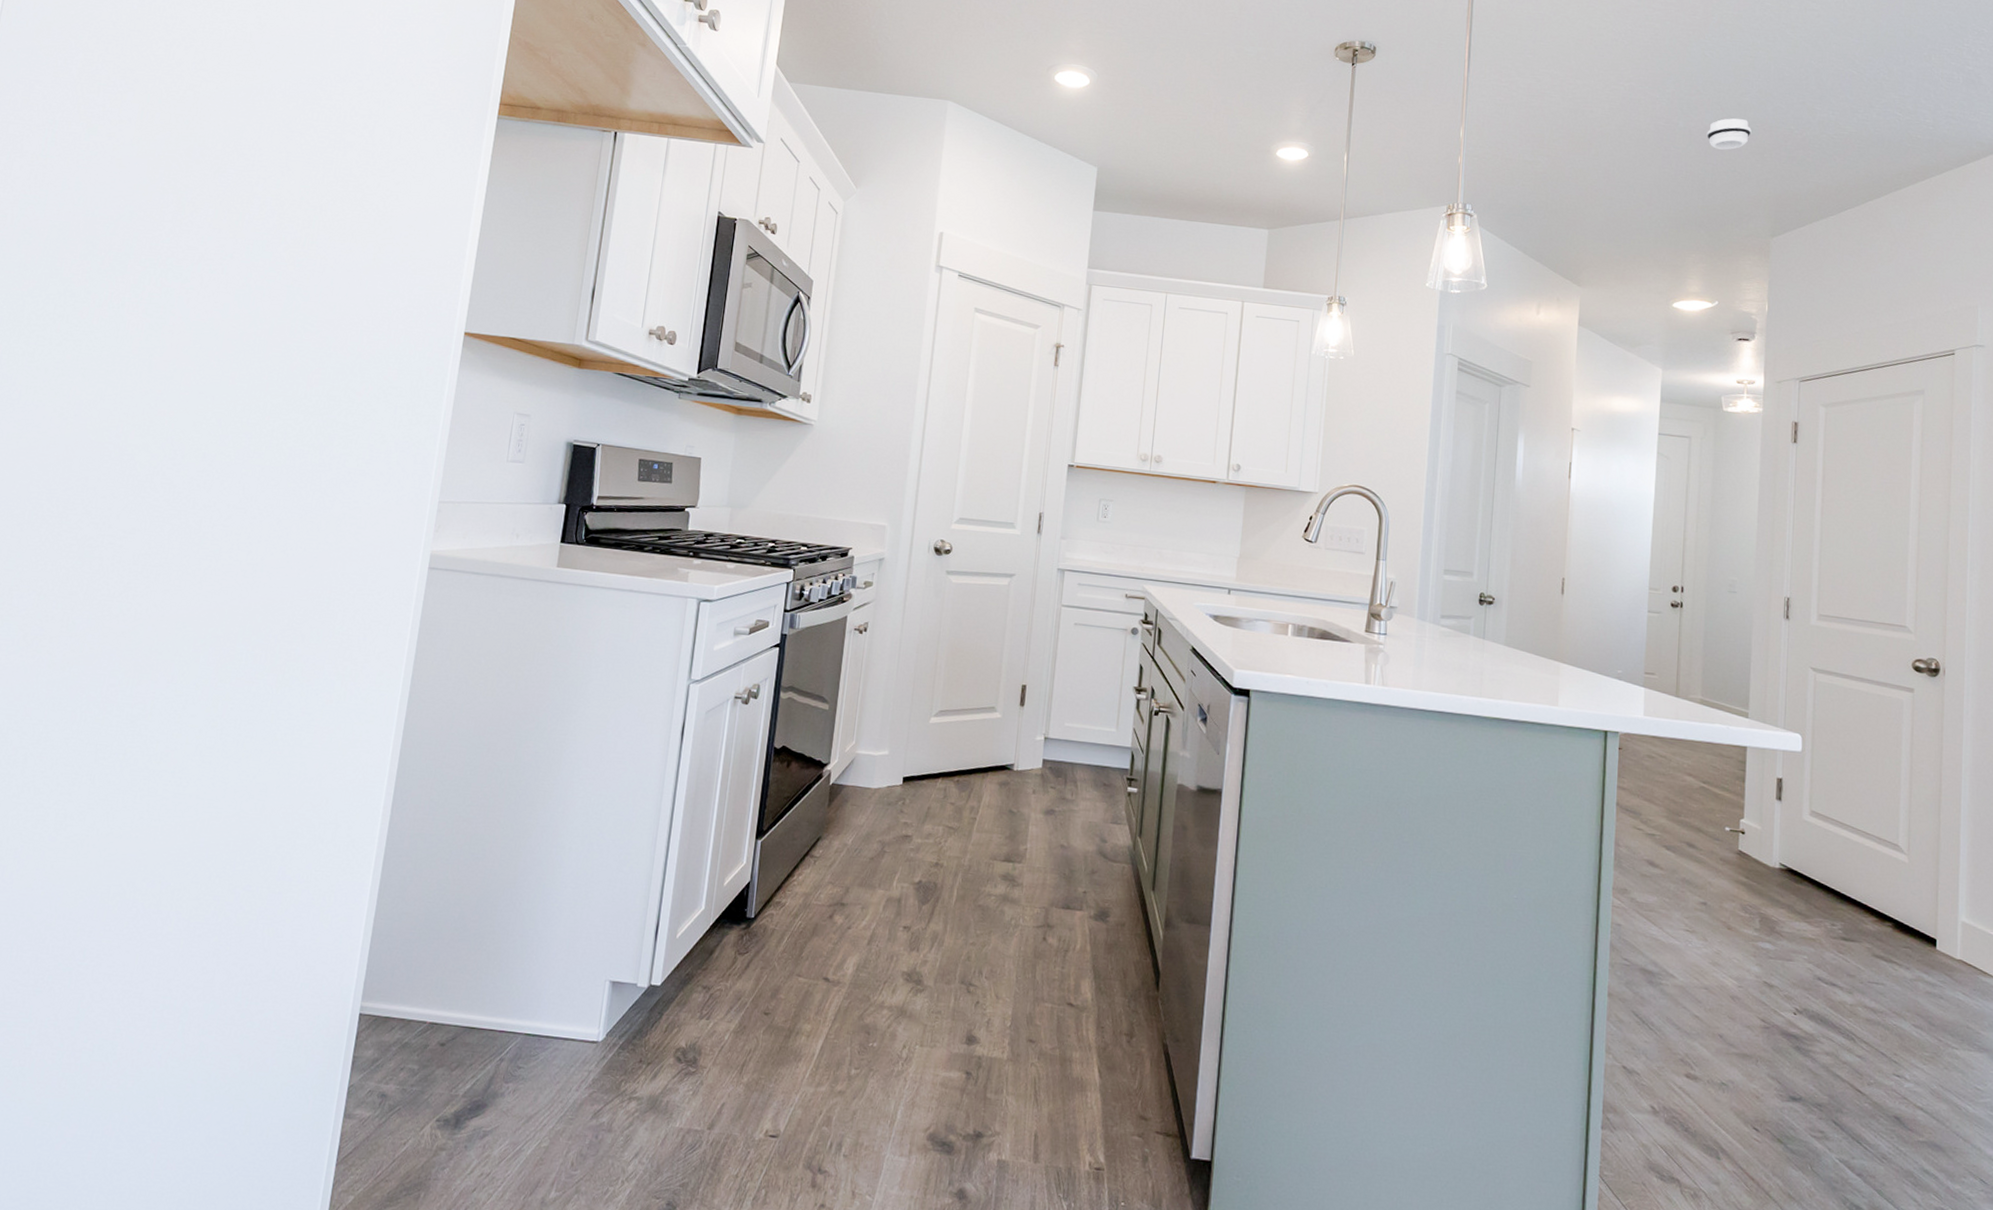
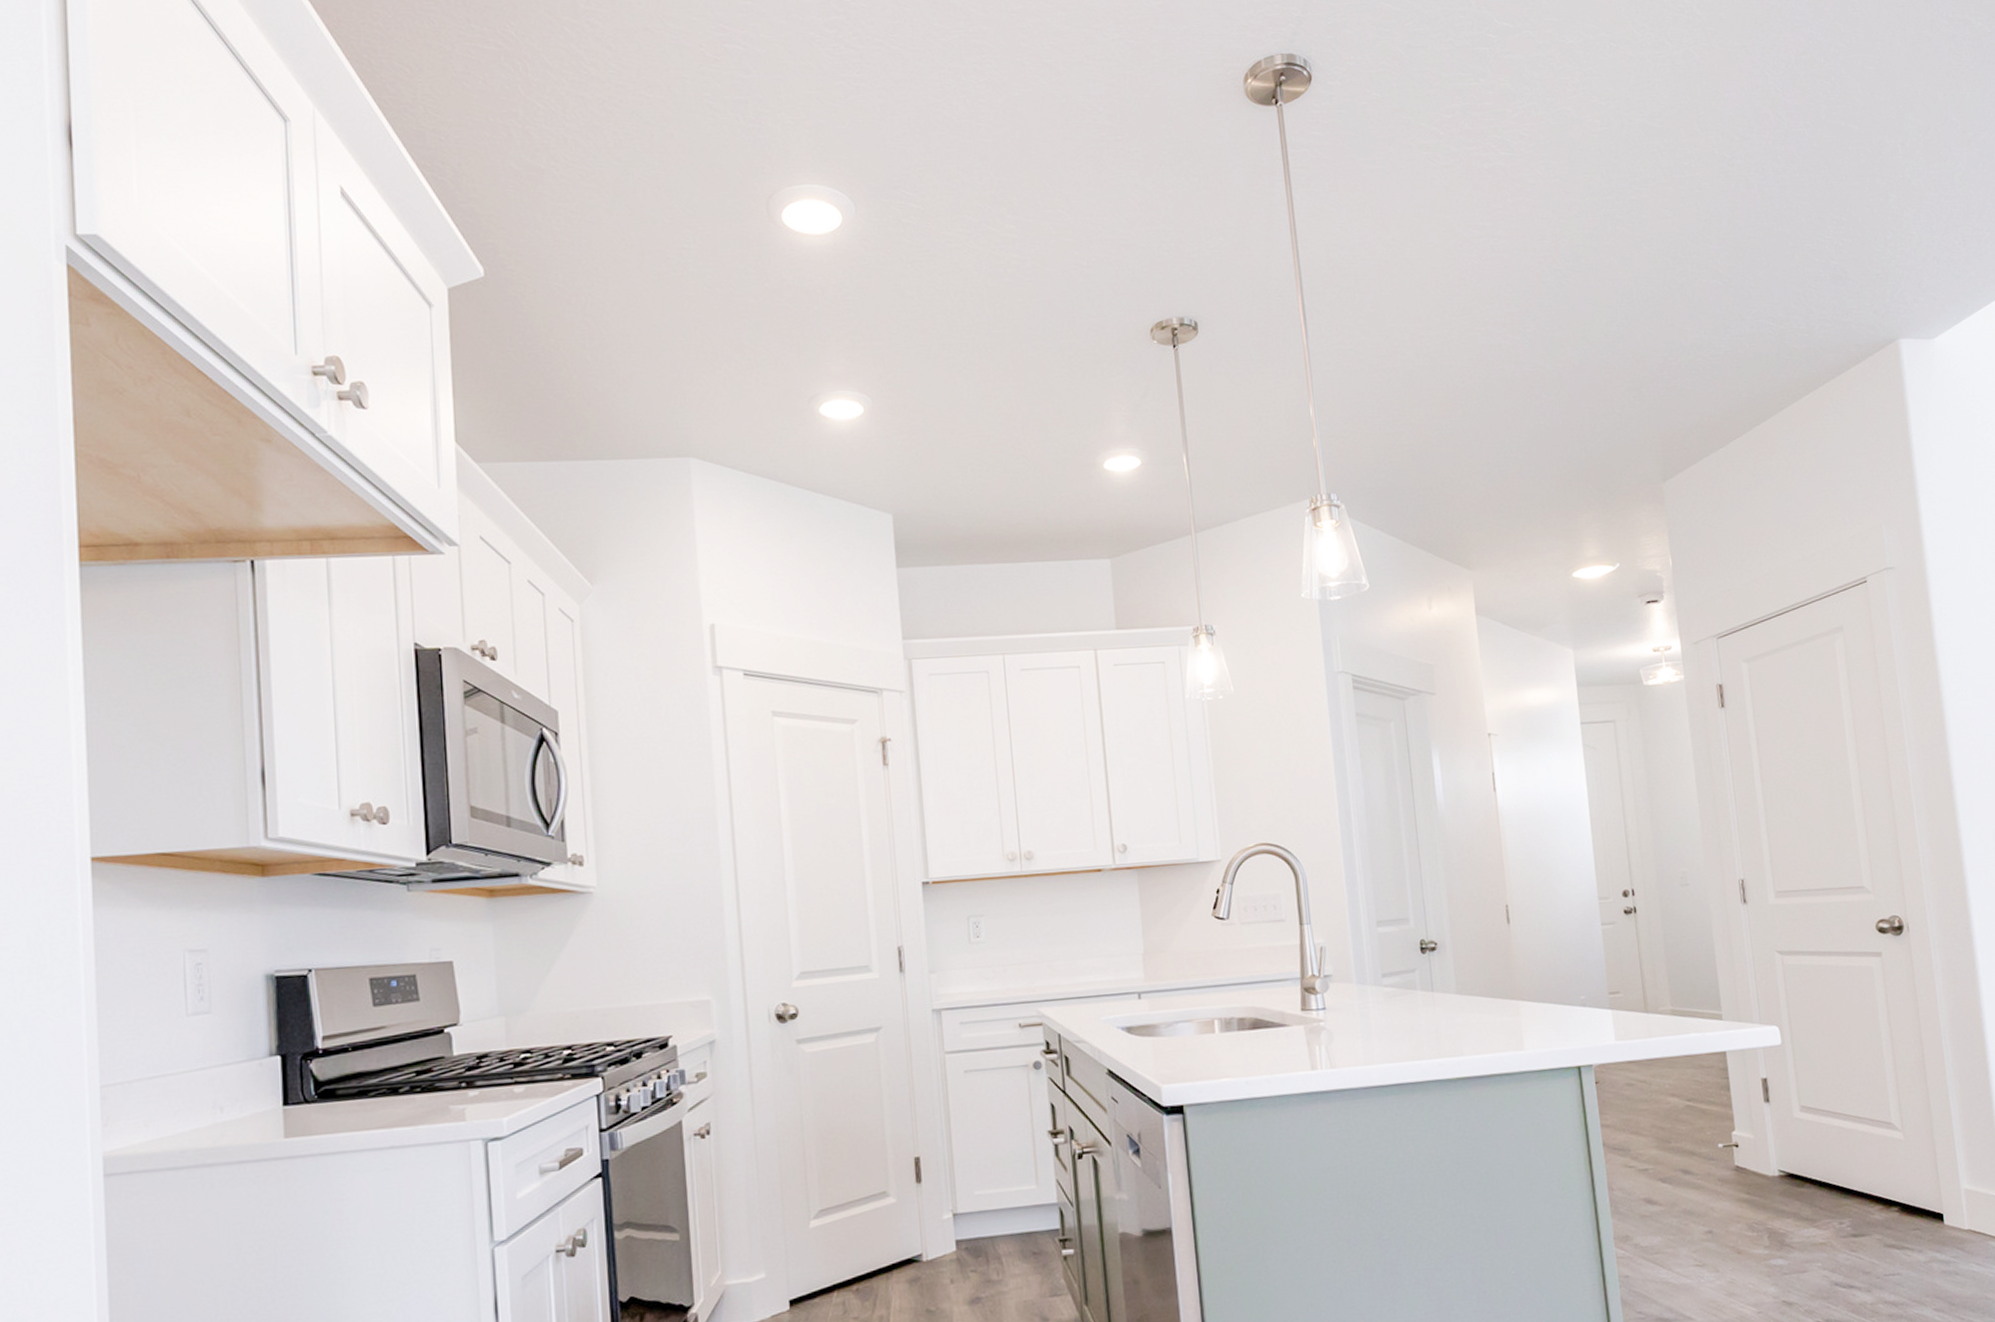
smoke detector: present [1706,118,1752,150] -> none [1577,351,1624,390]

